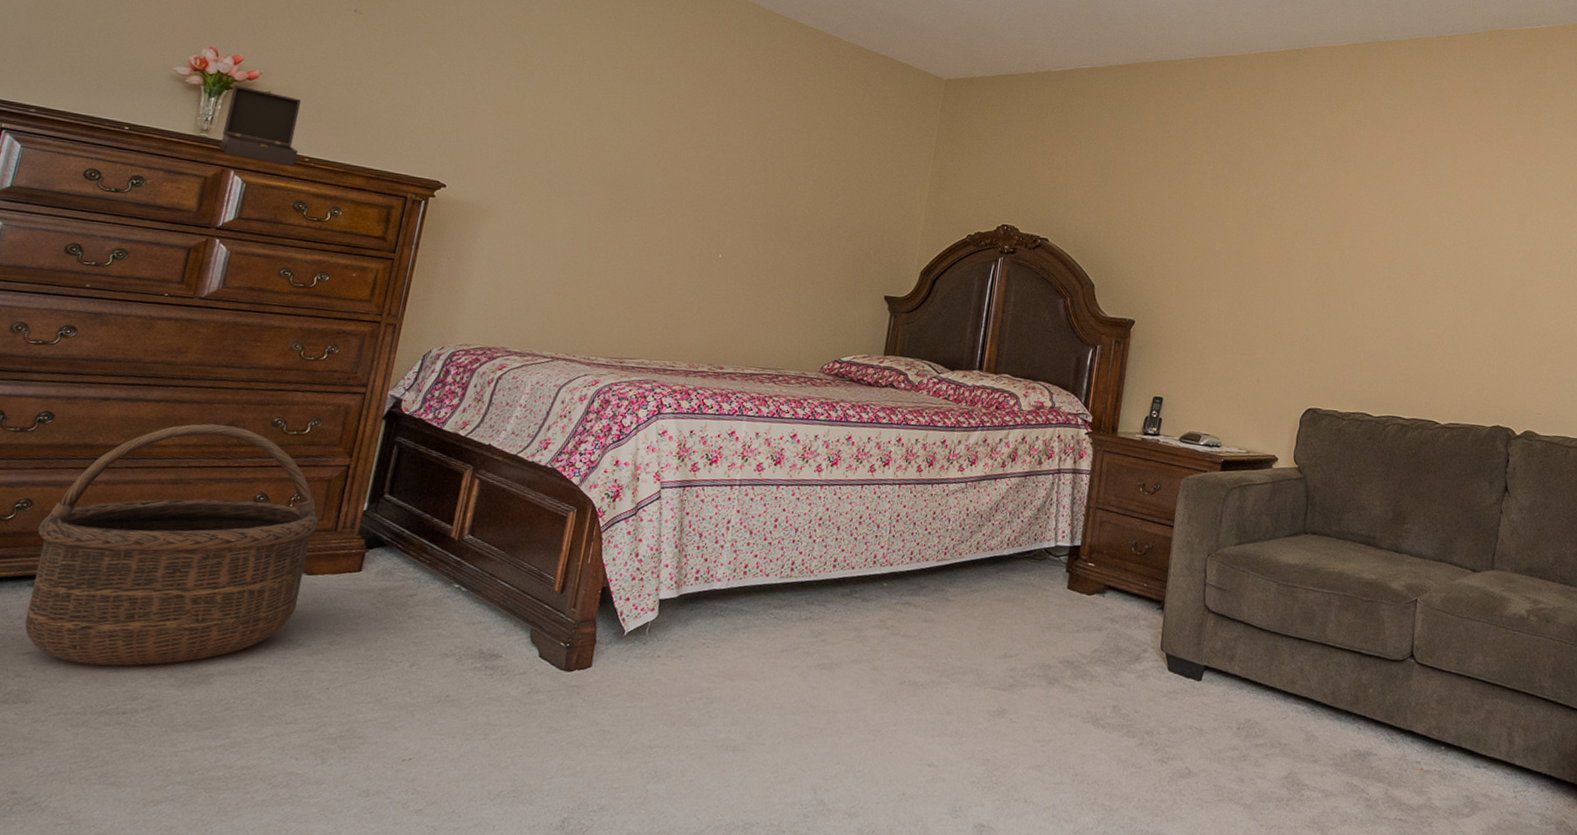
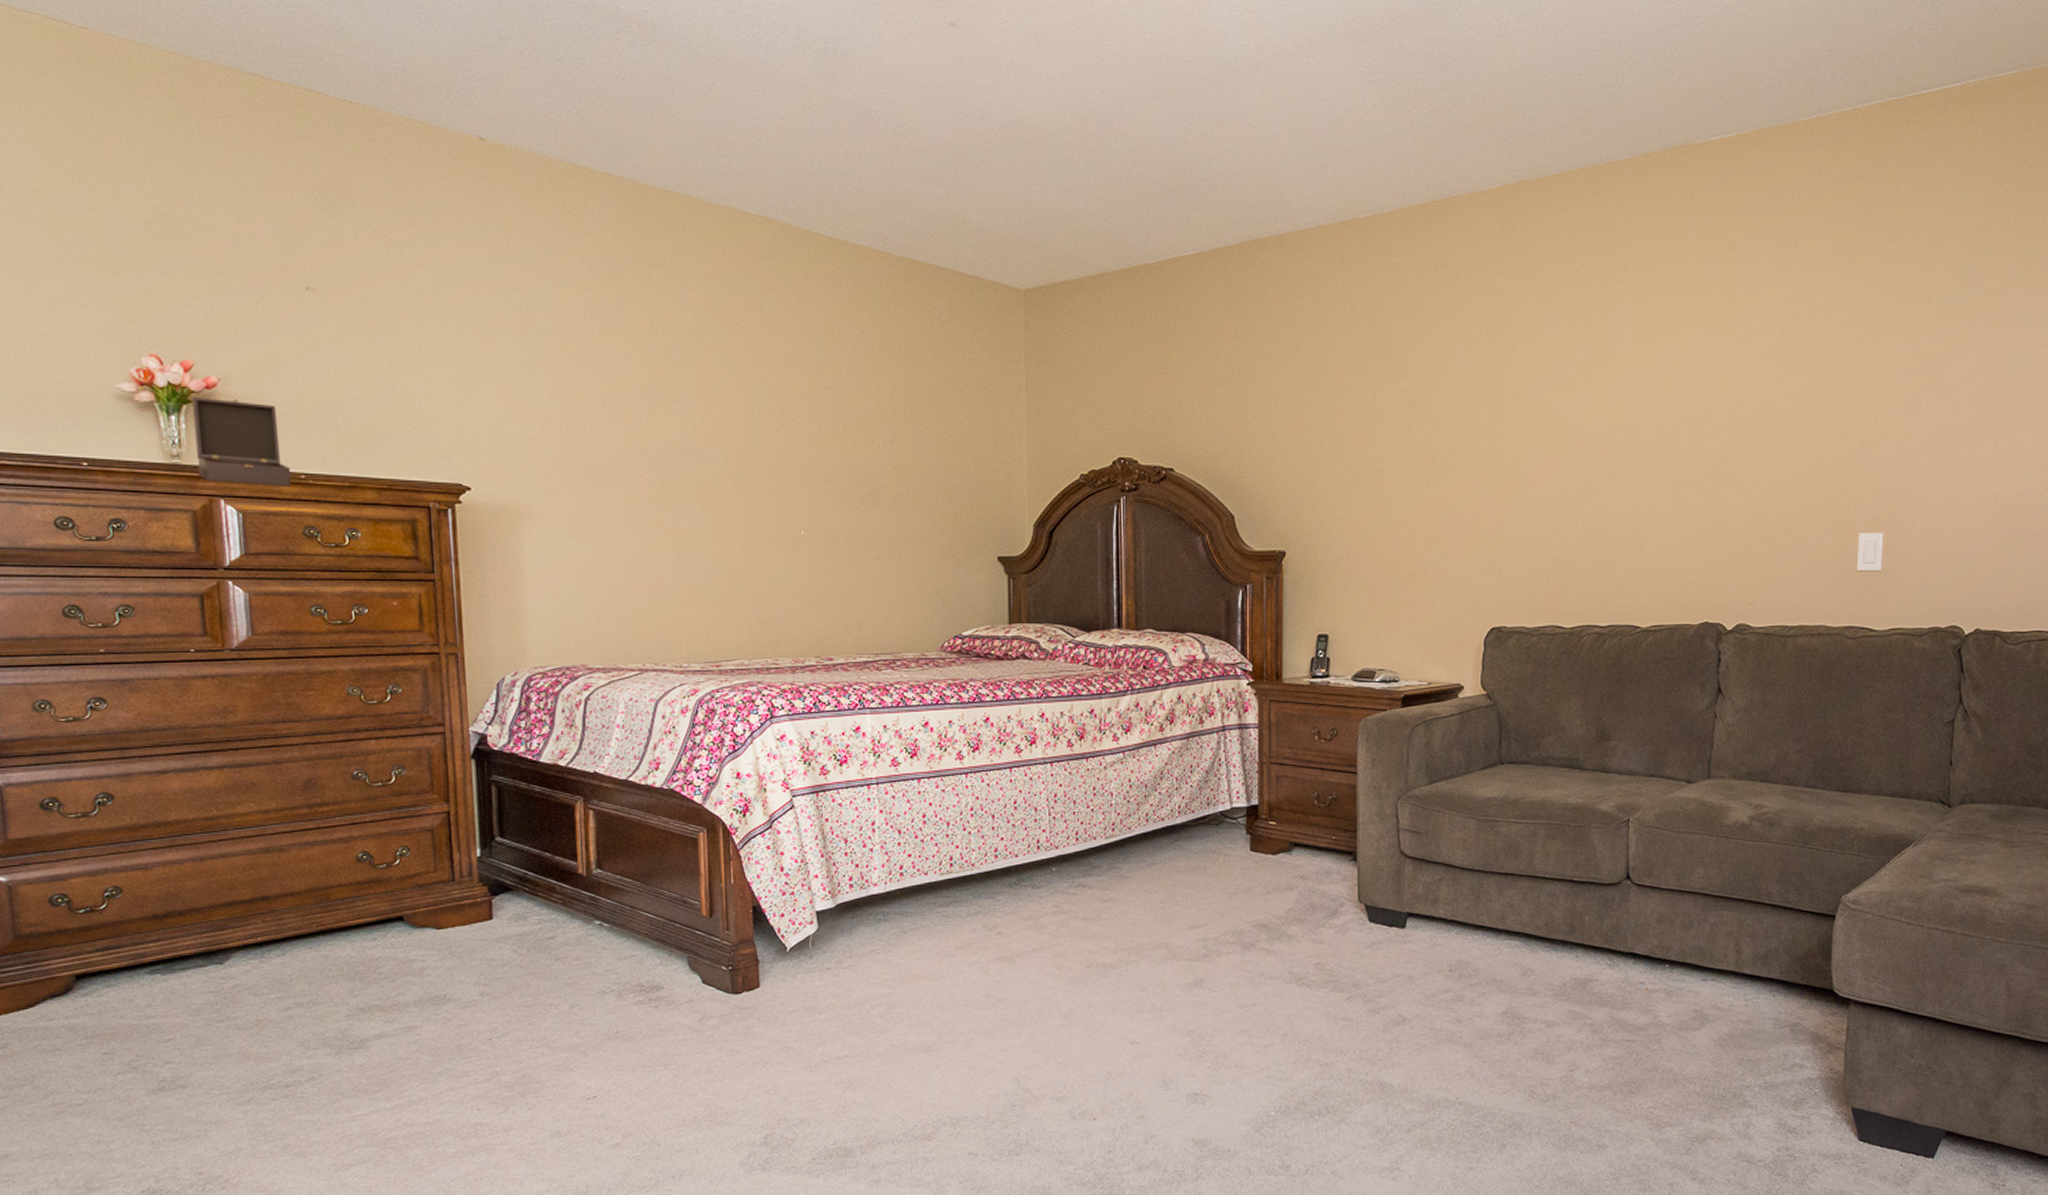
basket: present [24,423,319,666] -> none [136,785,434,1044]

